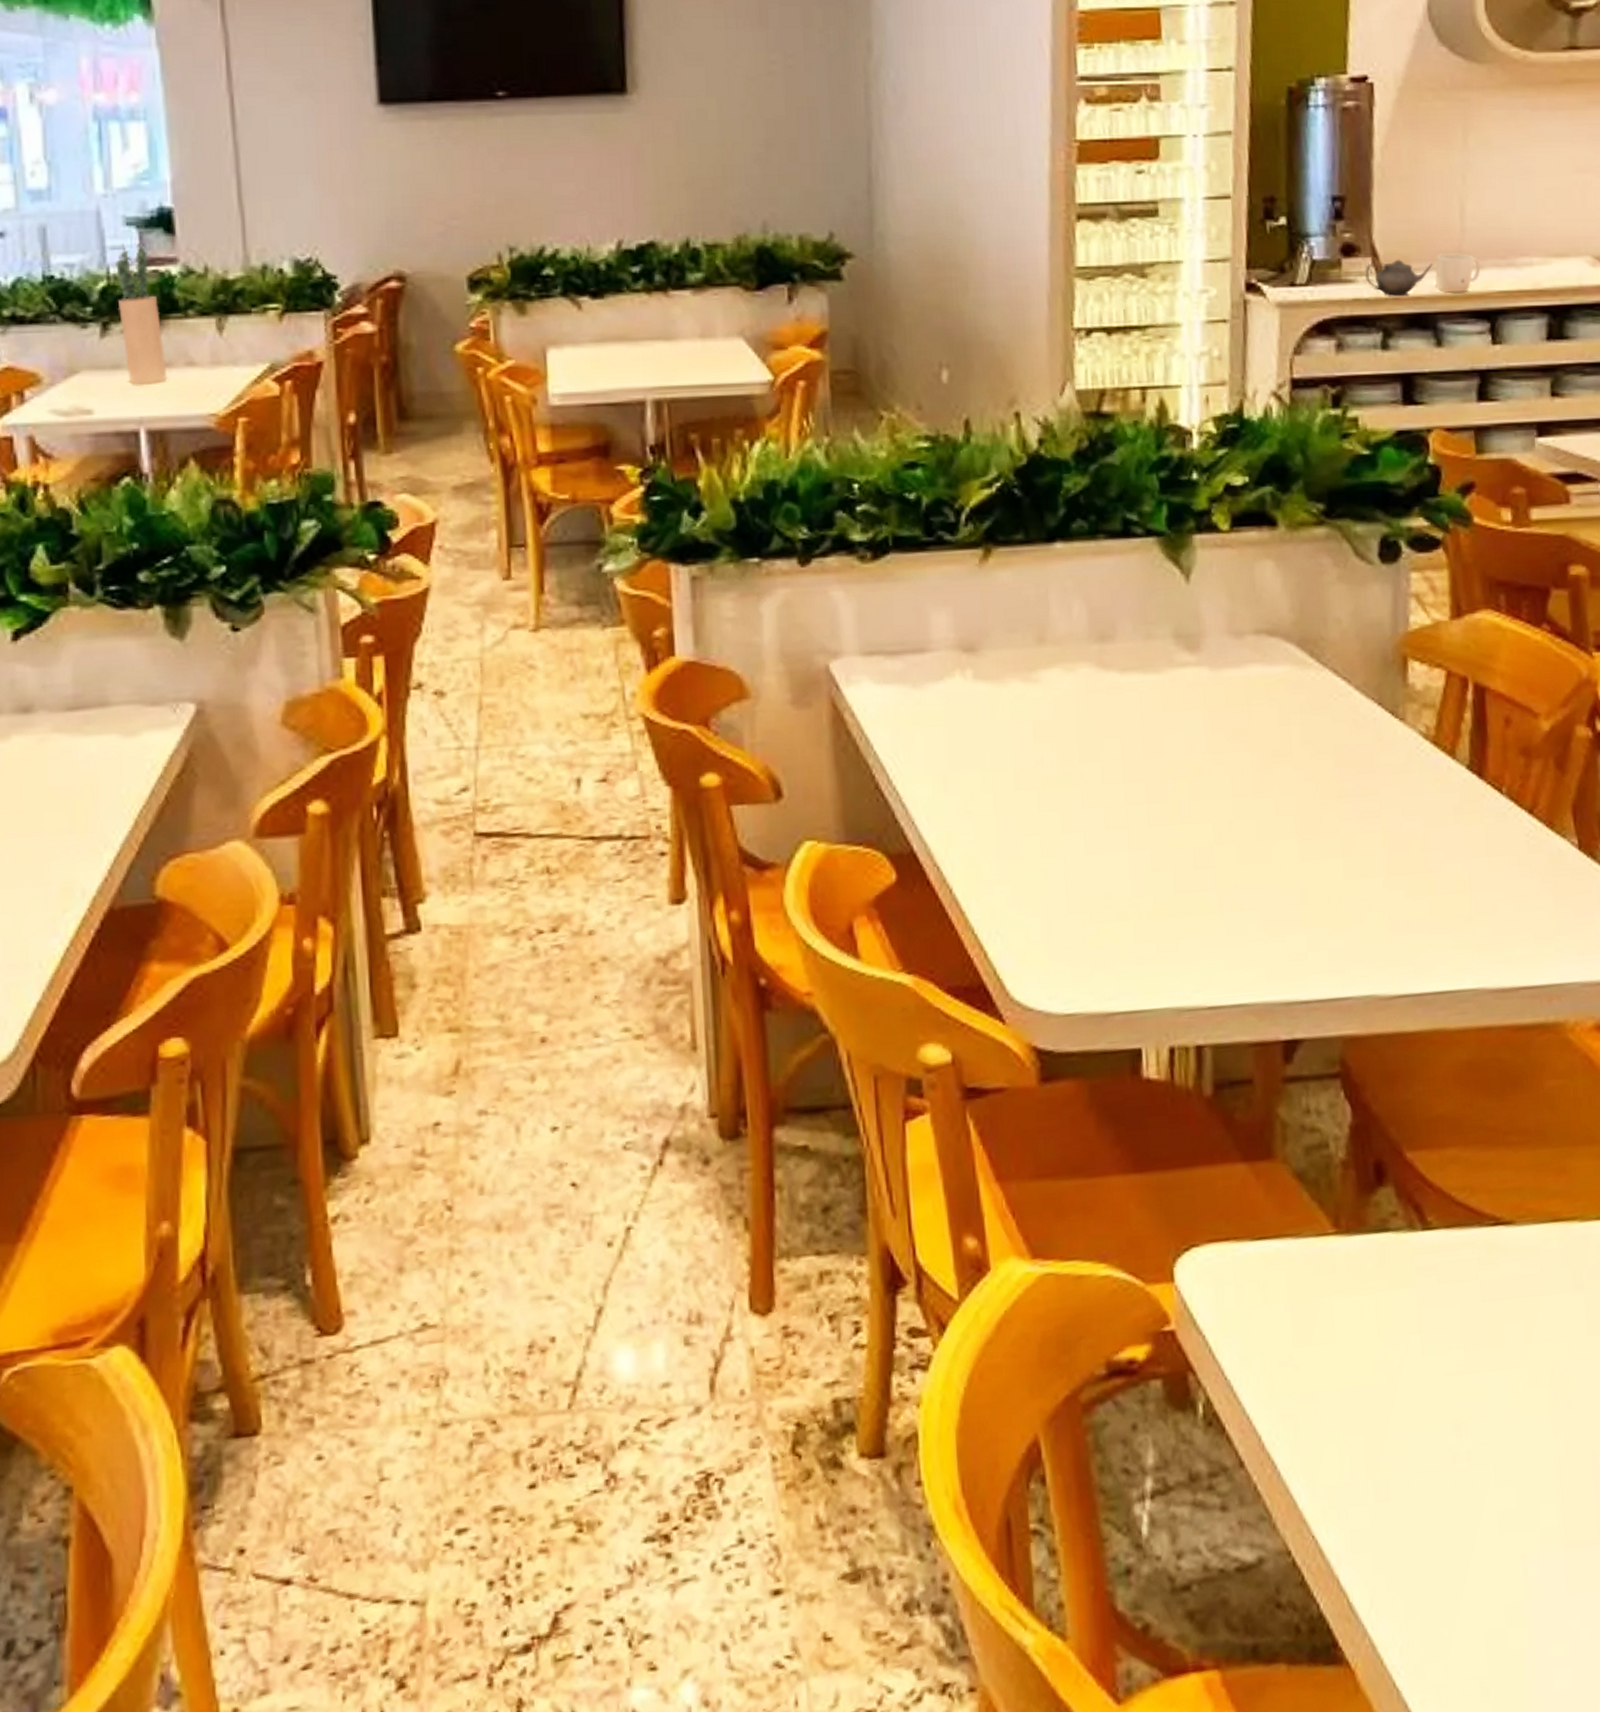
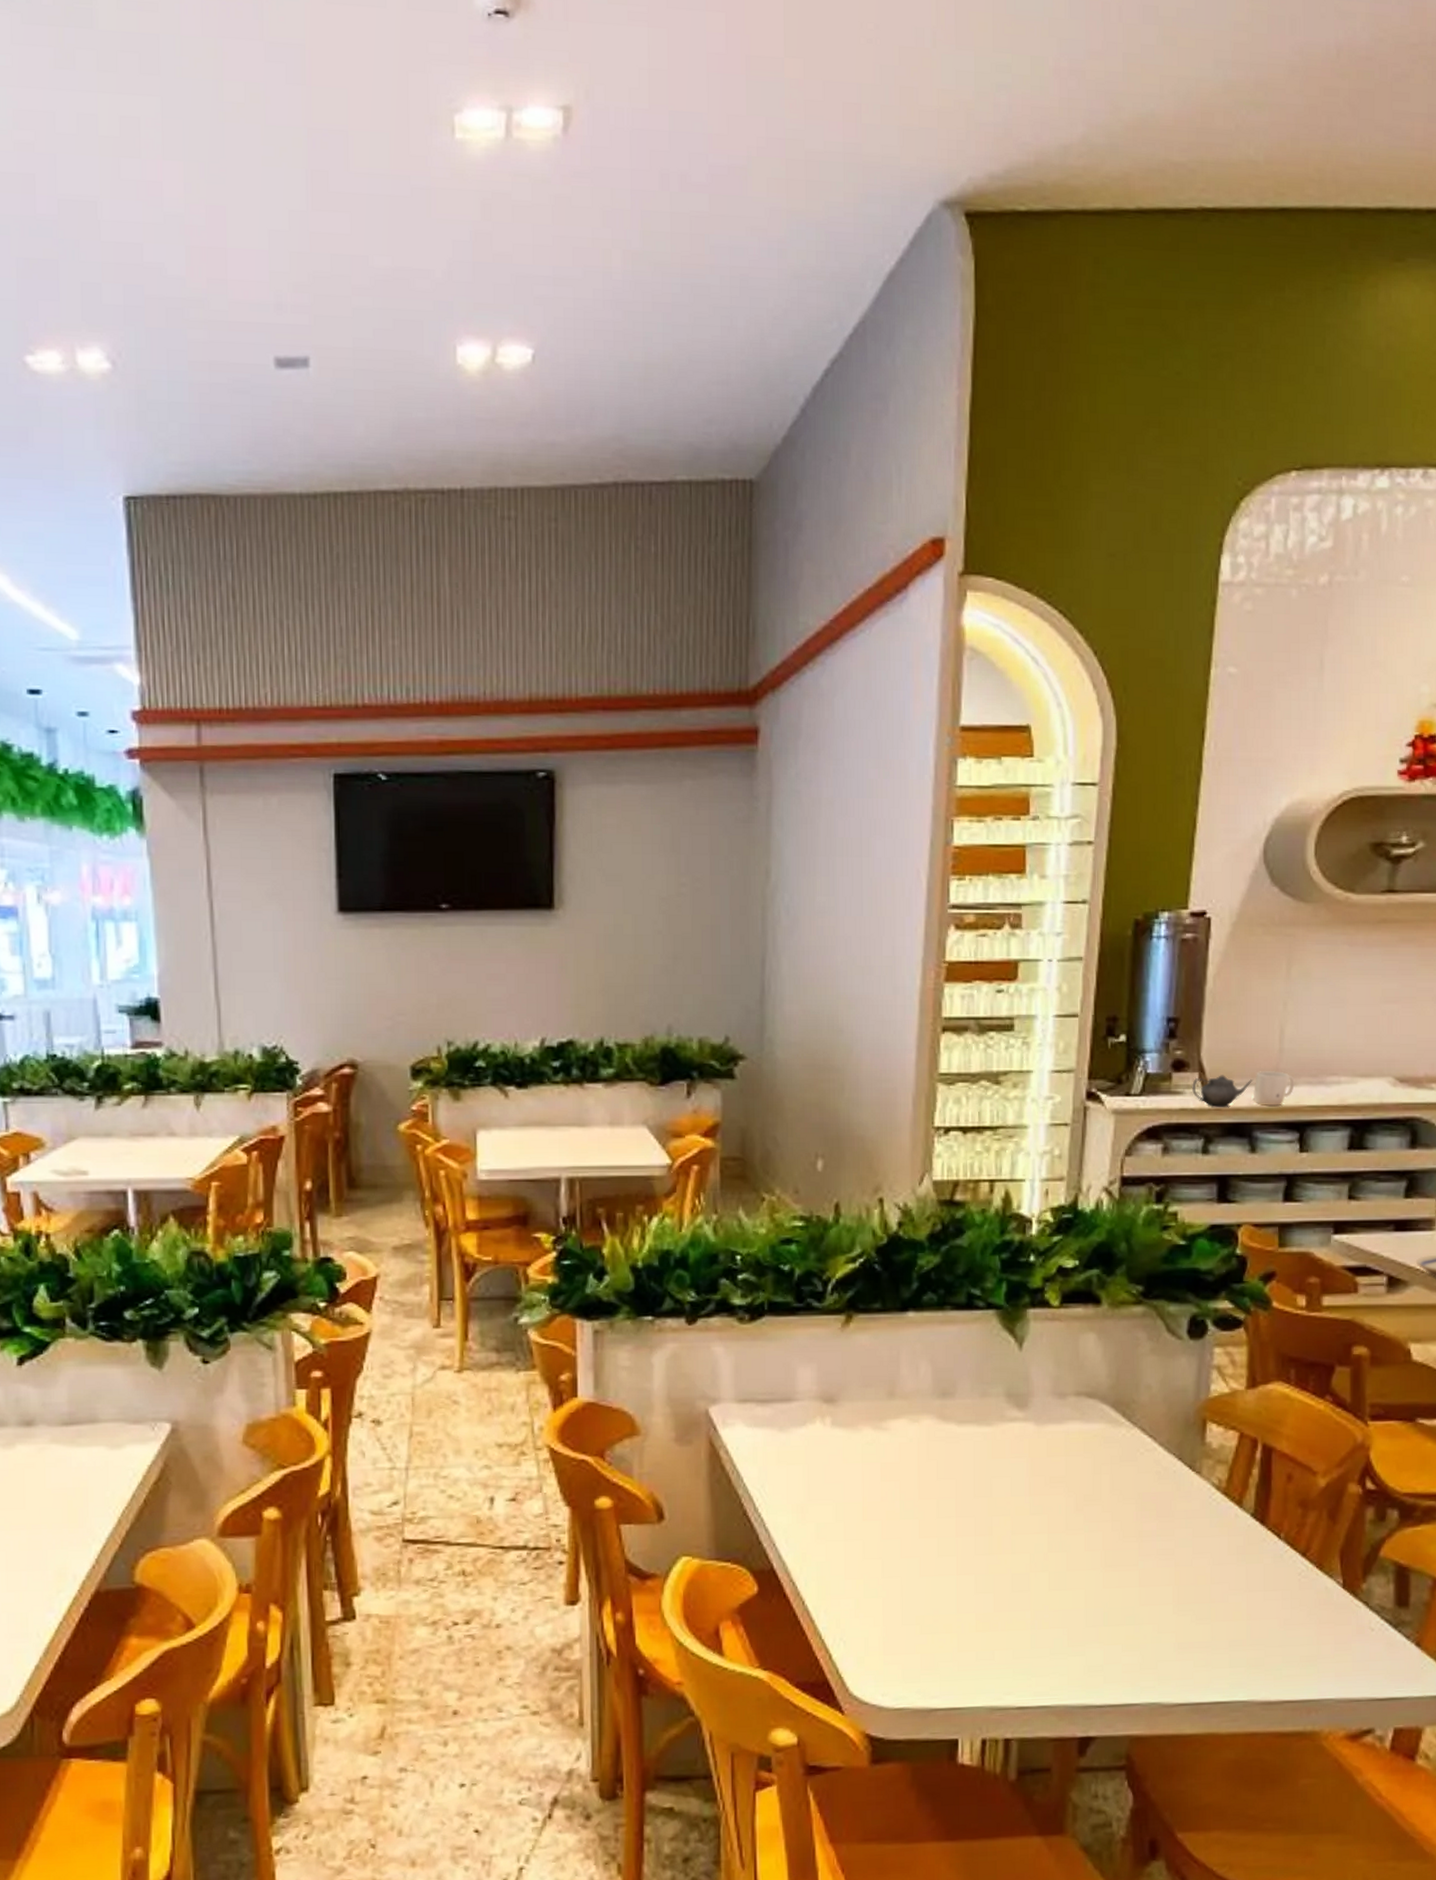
vase: present [115,236,168,387] -> none [109,1022,152,1152]

